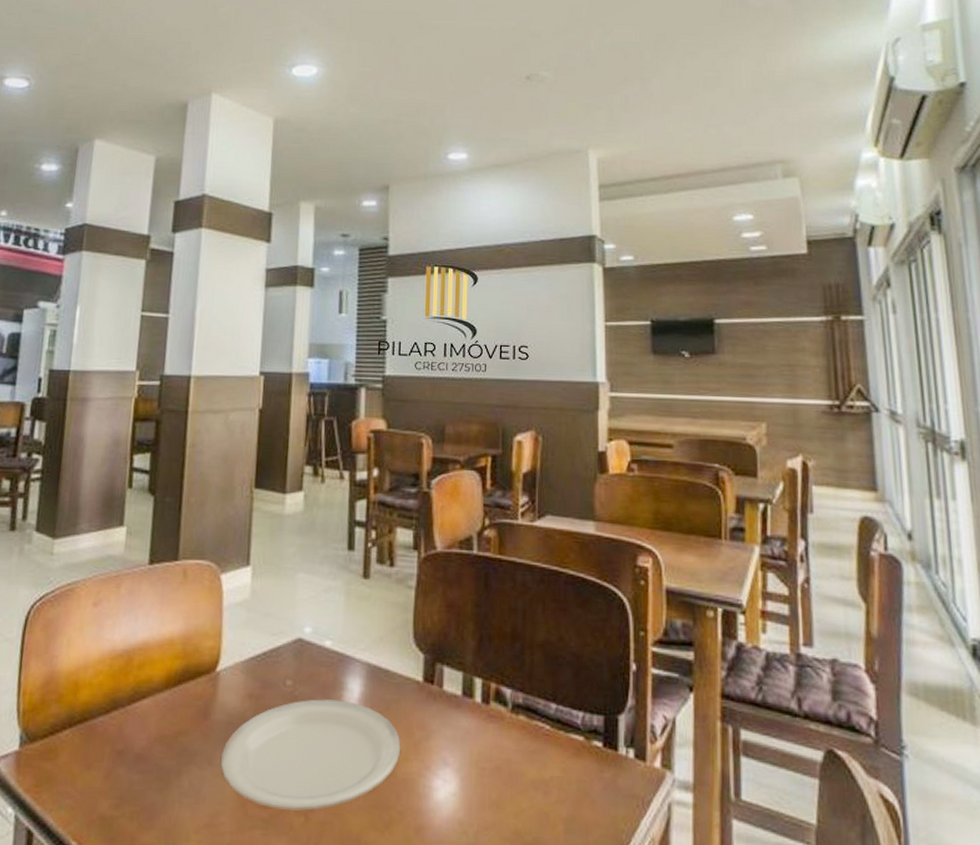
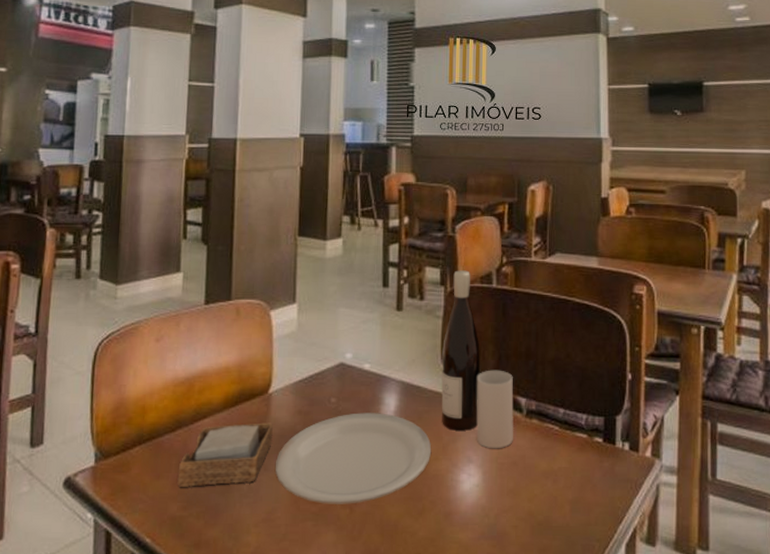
napkin holder: none [109,706,220,781] -> present [177,422,273,487]
bottle: none [412,532,459,726] -> present [441,270,481,431]
cup: none [453,653,498,750] -> present [476,370,514,449]

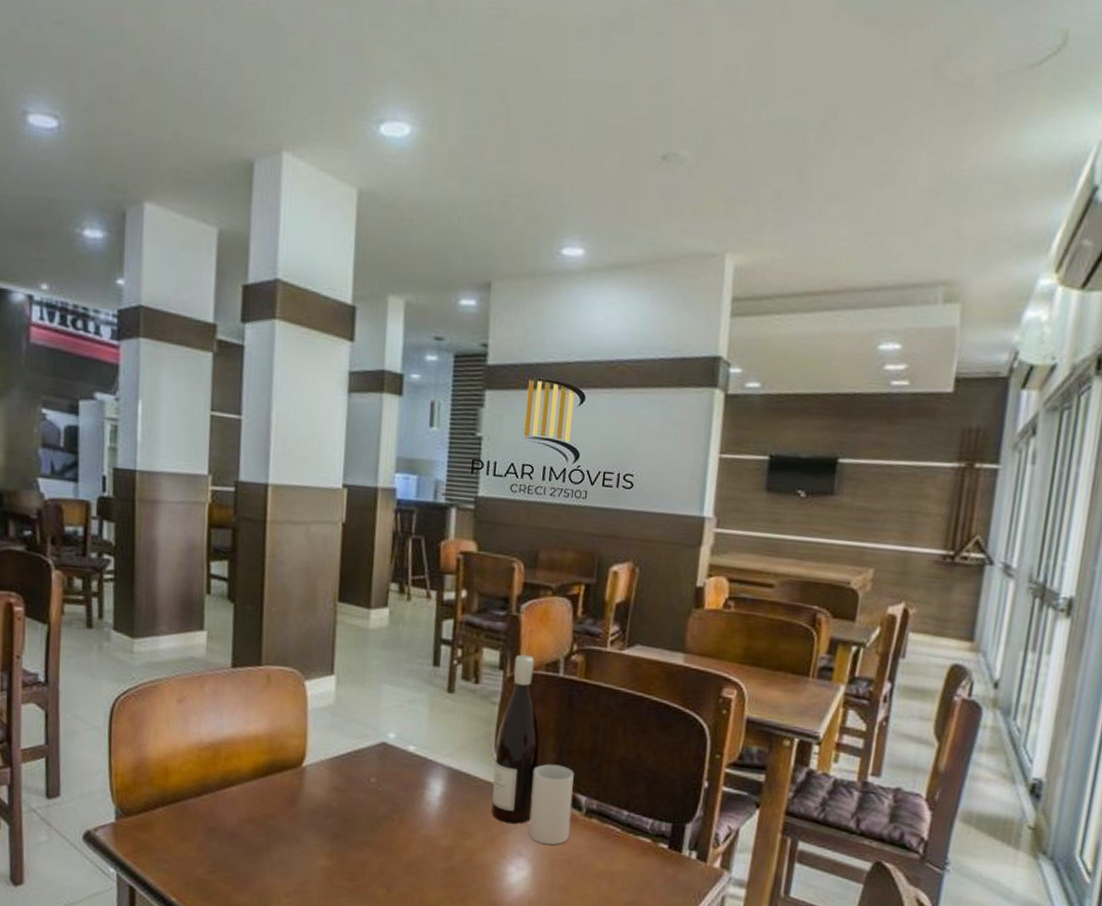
napkin holder: present [177,422,273,487] -> none [203,794,307,854]
plate: present [275,413,432,504] -> none [308,795,479,885]

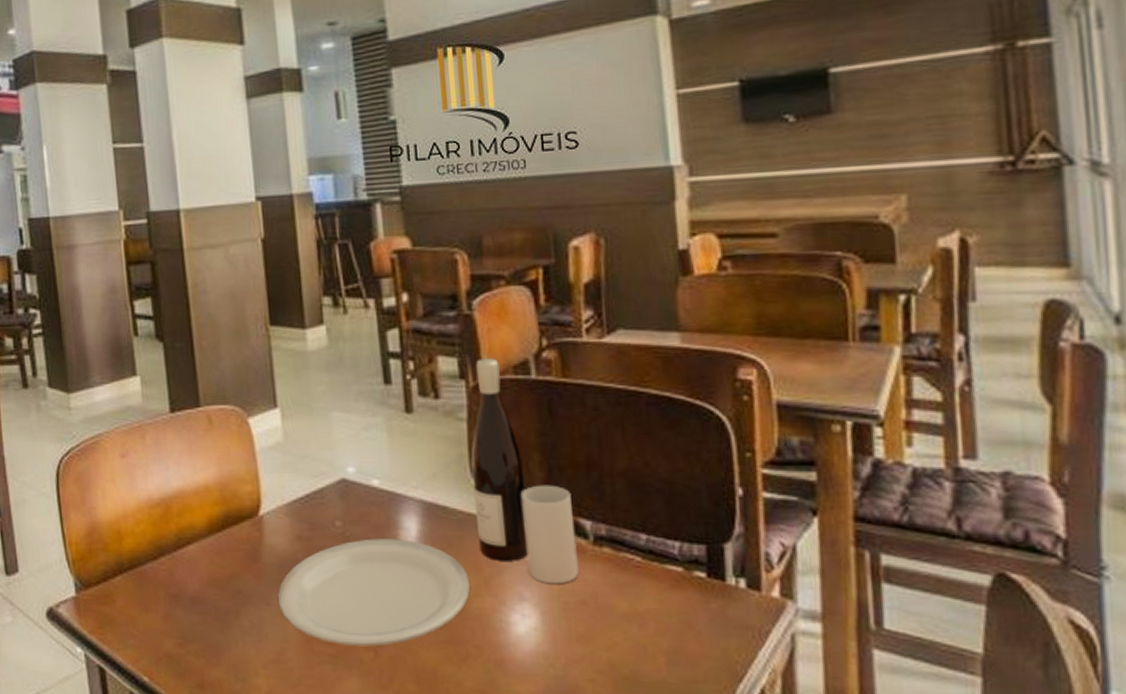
plate: none [308,795,479,885] -> present [277,538,471,647]

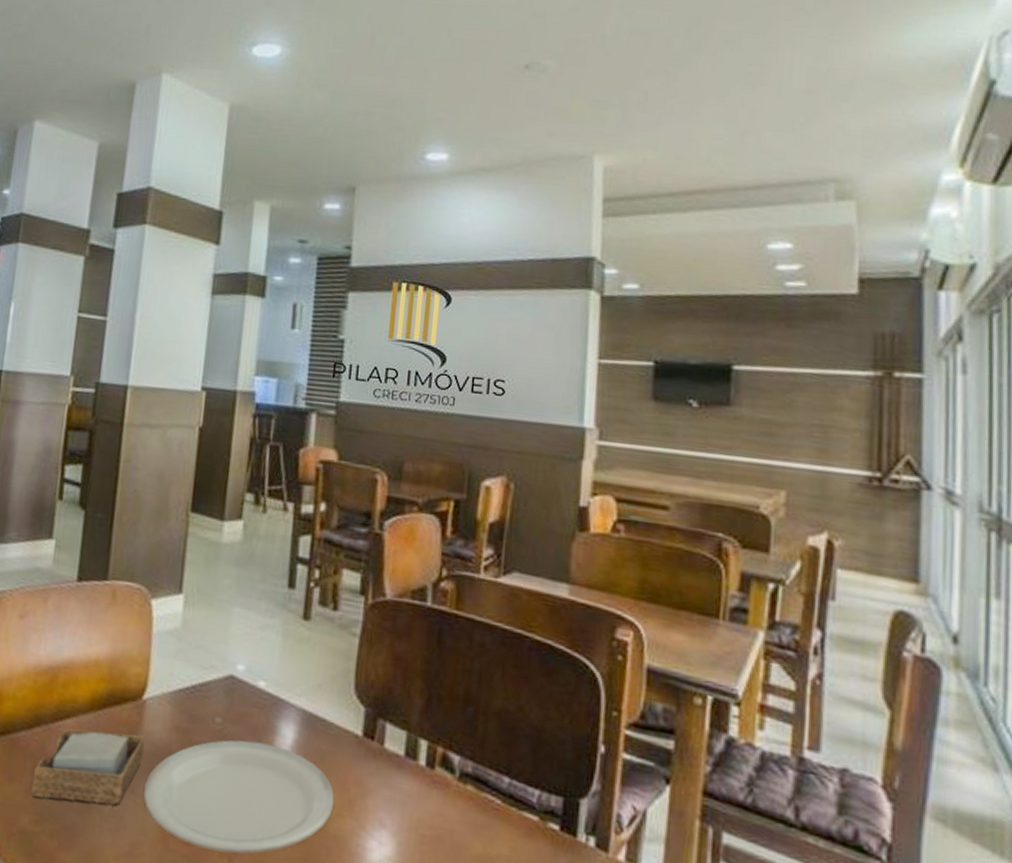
napkin holder: none [167,550,271,622] -> present [30,728,145,805]
bottle: present [471,358,528,561] -> none [350,578,405,786]
cup: present [522,485,579,585] -> none [392,712,445,816]

